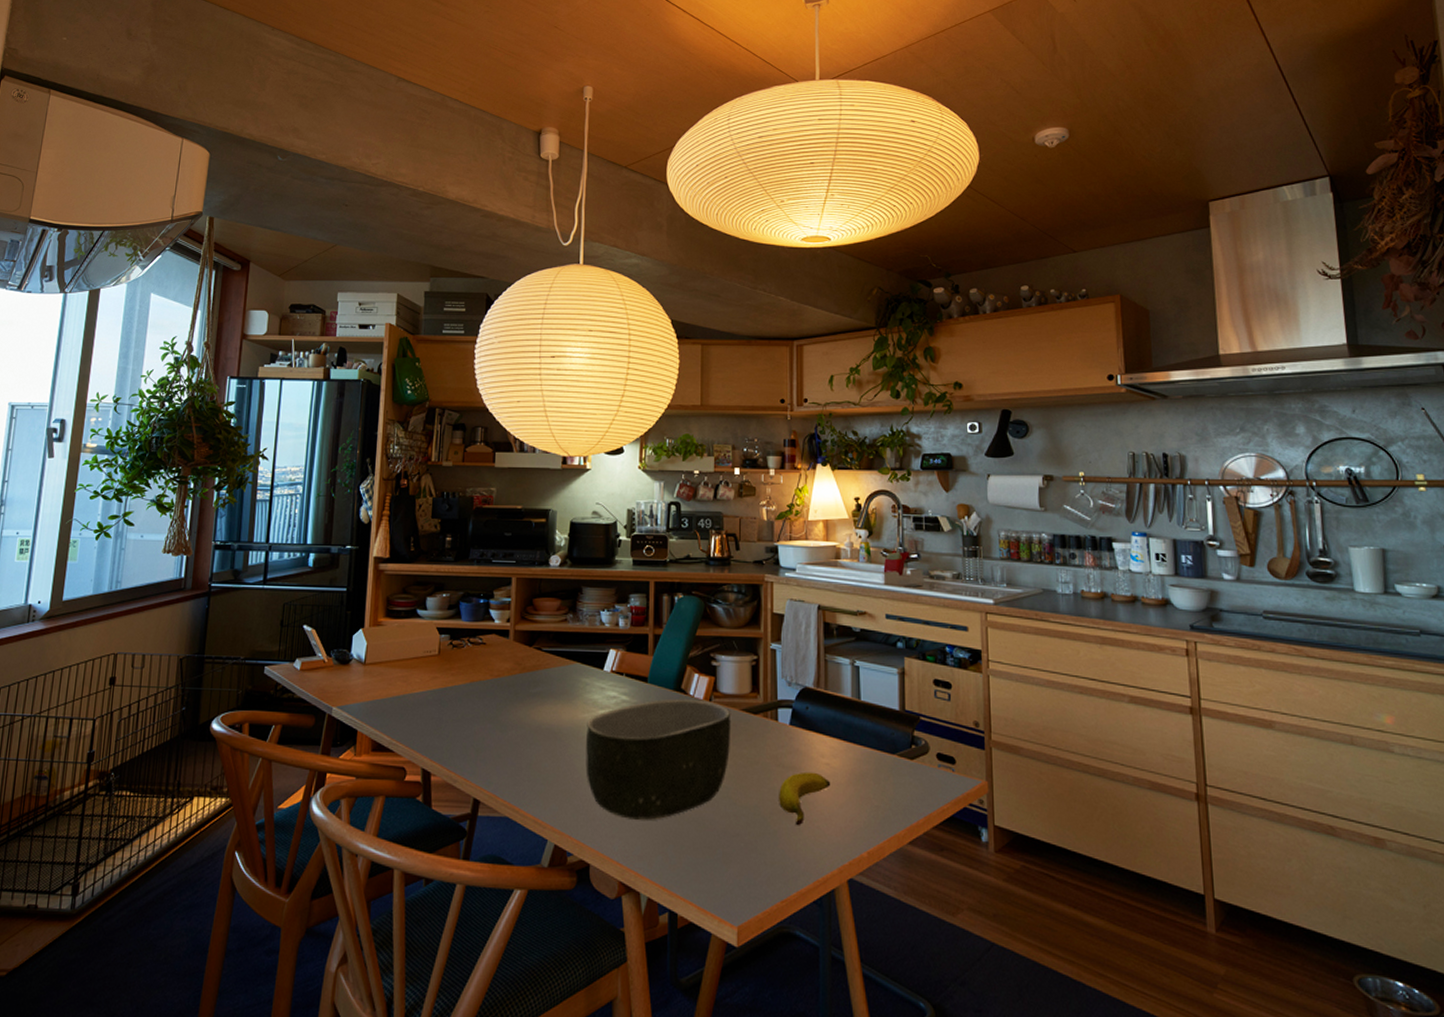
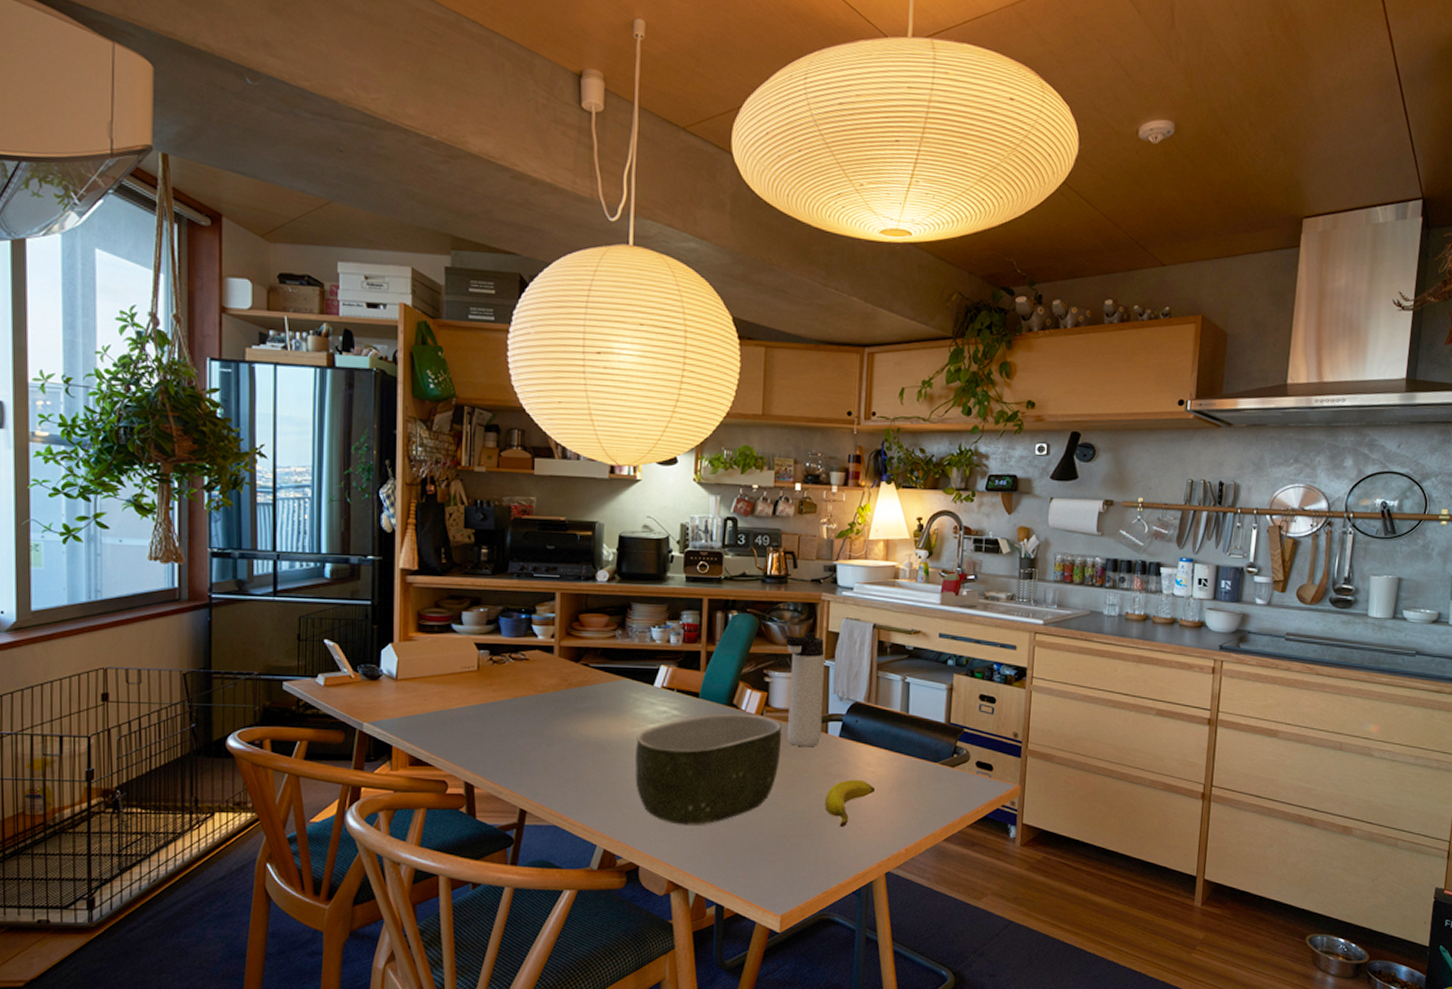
thermos bottle: none [729,614,772,736] -> present [784,632,825,748]

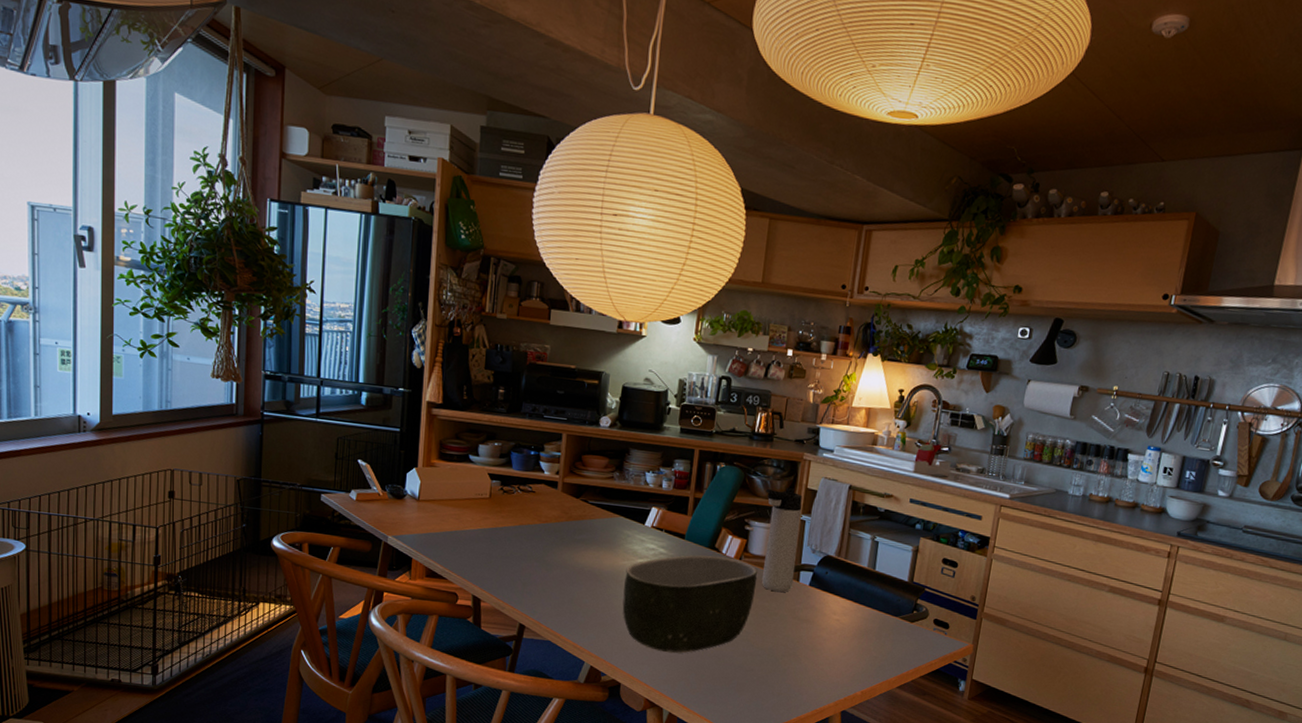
banana: present [825,779,876,828] -> none [791,625,839,667]

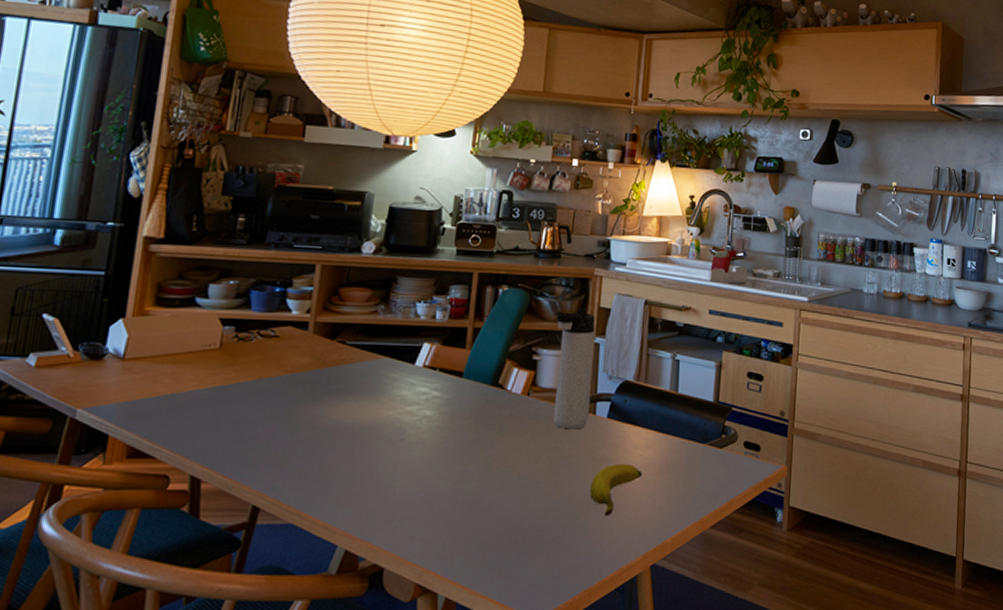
bowl: present [622,555,758,654] -> none [386,394,549,520]
banana: none [791,625,839,667] -> present [590,463,643,517]

